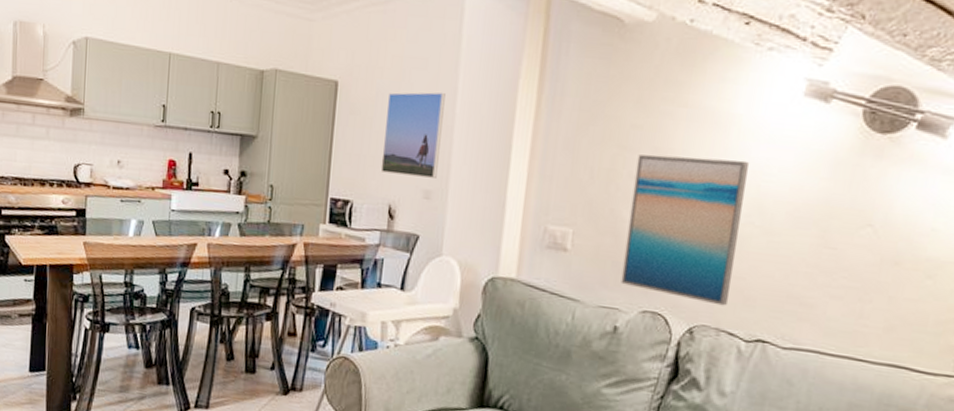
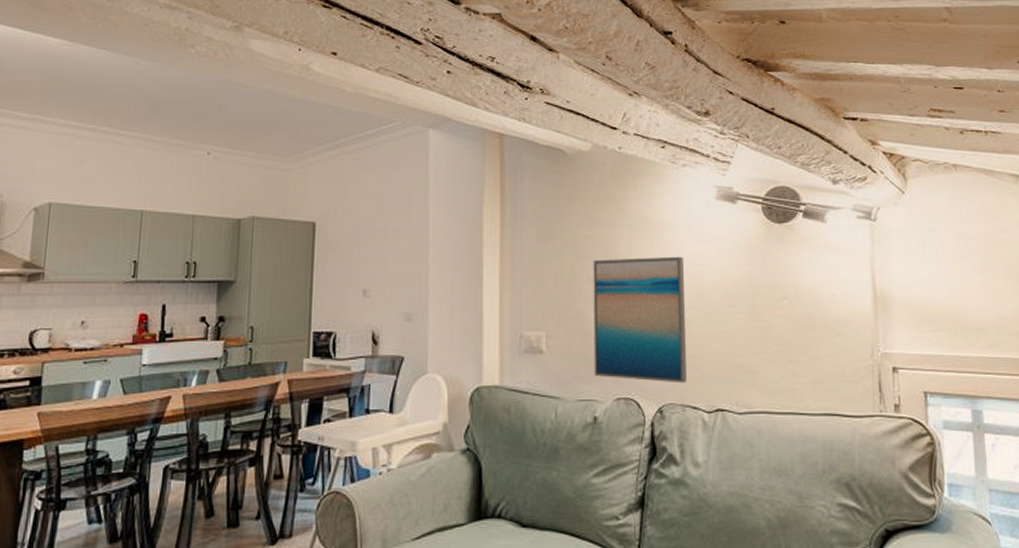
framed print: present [380,92,445,178] -> none [362,224,418,301]

